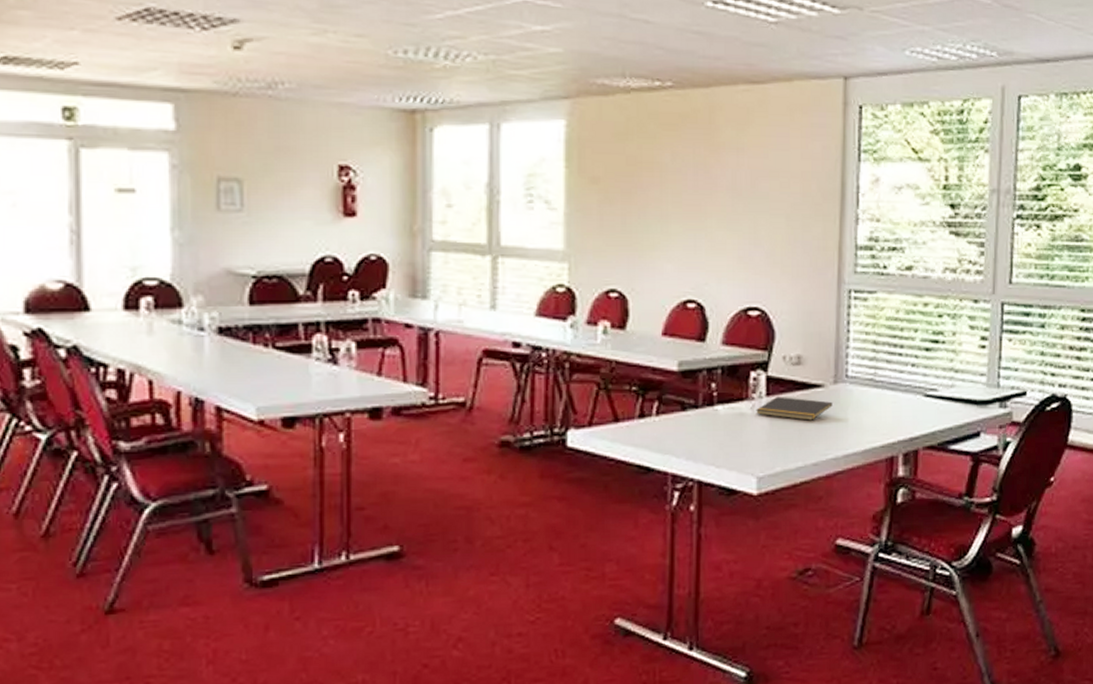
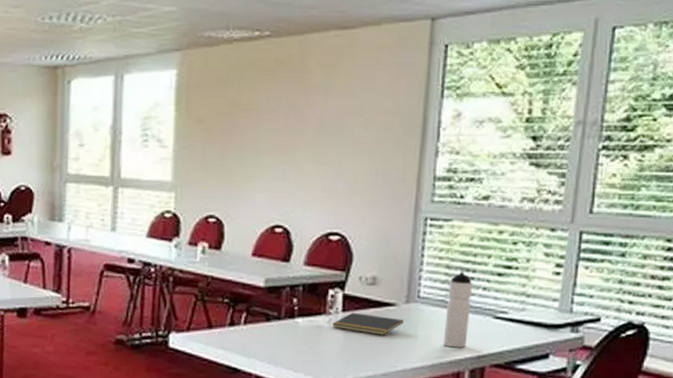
water bottle: none [874,347,901,430] -> present [443,271,473,348]

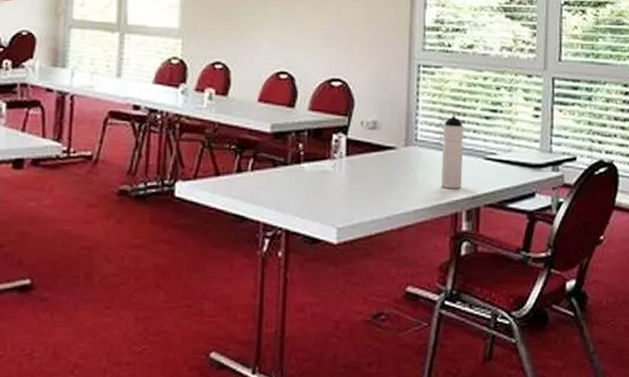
notepad: present [332,312,404,335] -> none [337,156,404,179]

